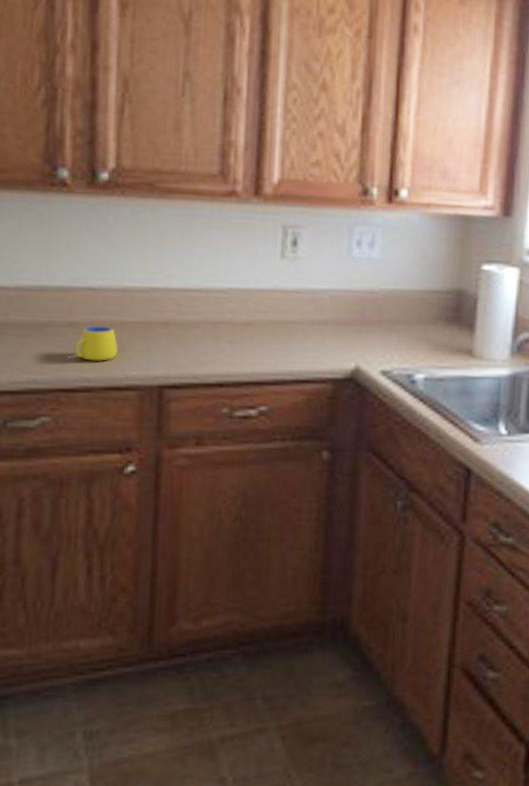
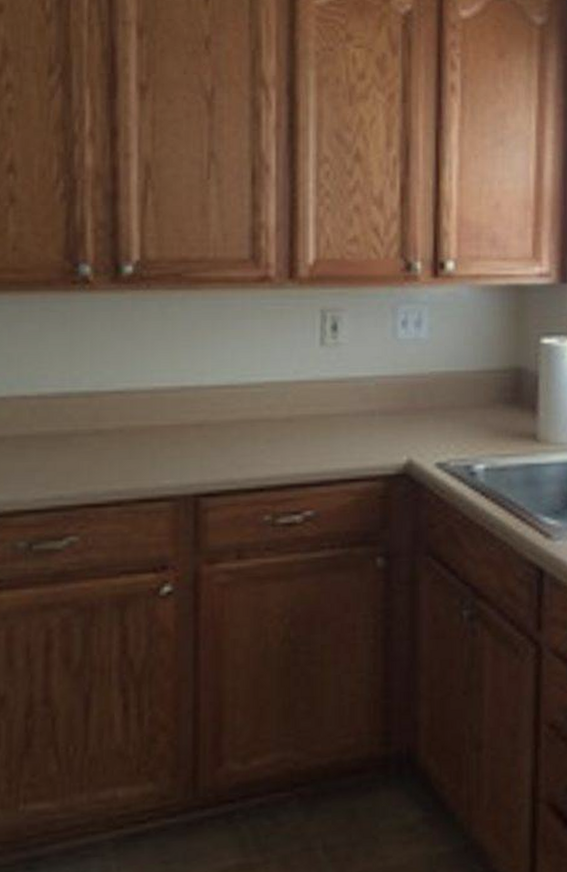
mug: present [68,326,118,361] -> none [95,432,148,471]

